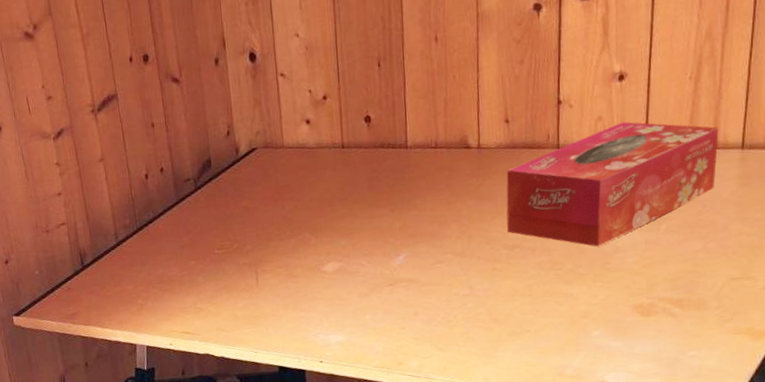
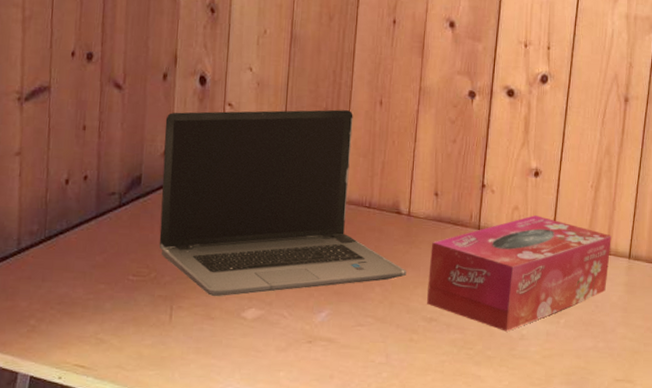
laptop computer: none [223,54,482,257] -> present [159,109,406,296]

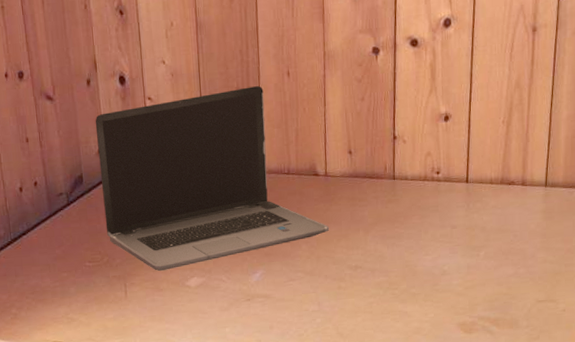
tissue box: present [427,215,612,332] -> none [349,158,527,270]

